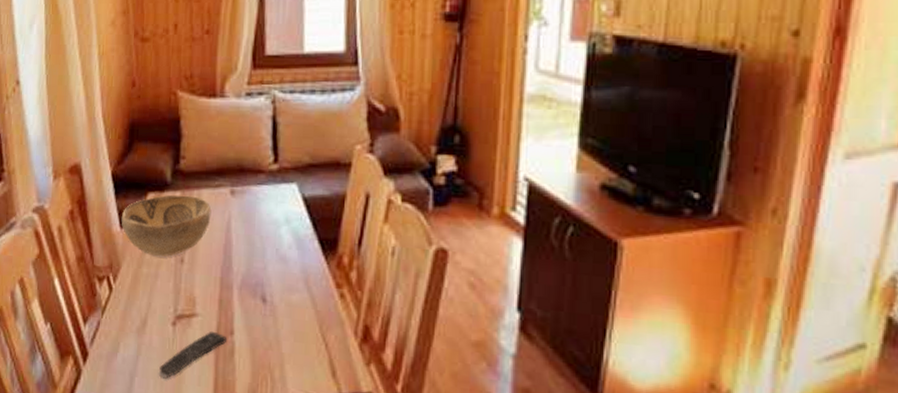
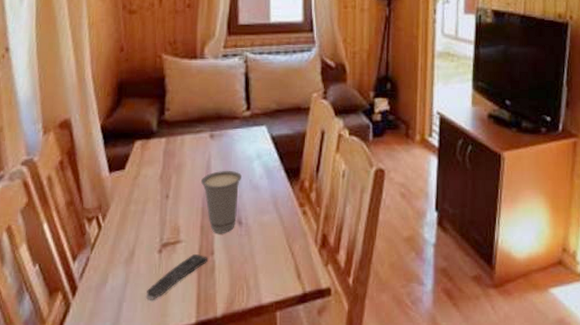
decorative bowl: present [121,194,212,258] -> none [110,141,194,195]
cup: none [220,235,267,311] -> present [201,171,242,233]

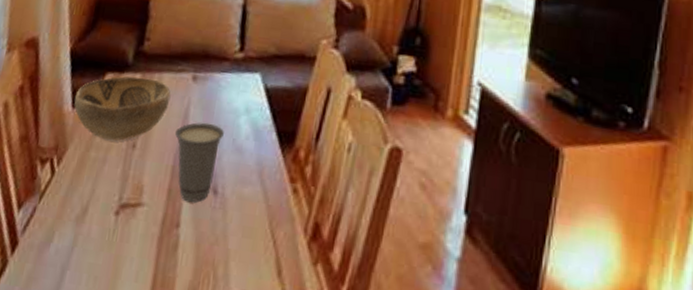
decorative bowl: none [110,141,194,195] -> present [74,76,171,142]
remote control: present [145,254,208,301] -> none [93,223,171,275]

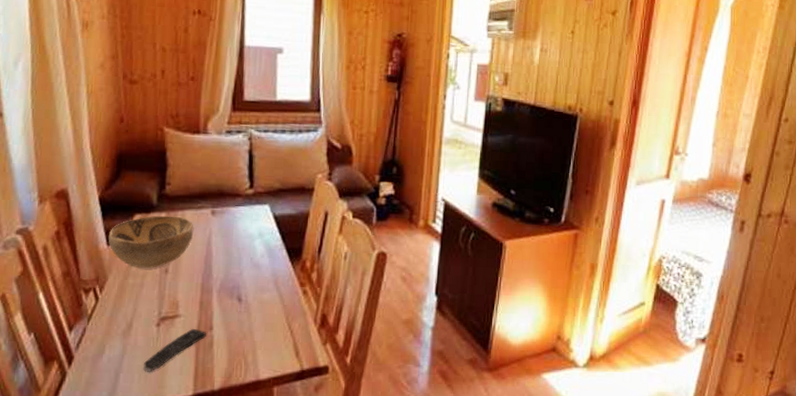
remote control: none [93,223,171,275] -> present [142,329,206,373]
cup: present [175,123,224,202] -> none [201,248,243,309]

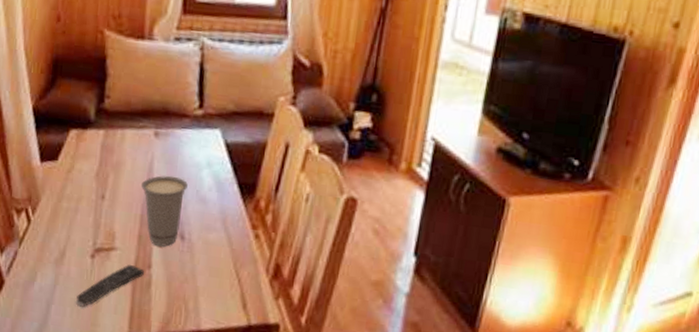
decorative bowl: present [108,215,194,269] -> none [41,132,135,193]
cup: none [201,248,243,309] -> present [141,176,188,247]

